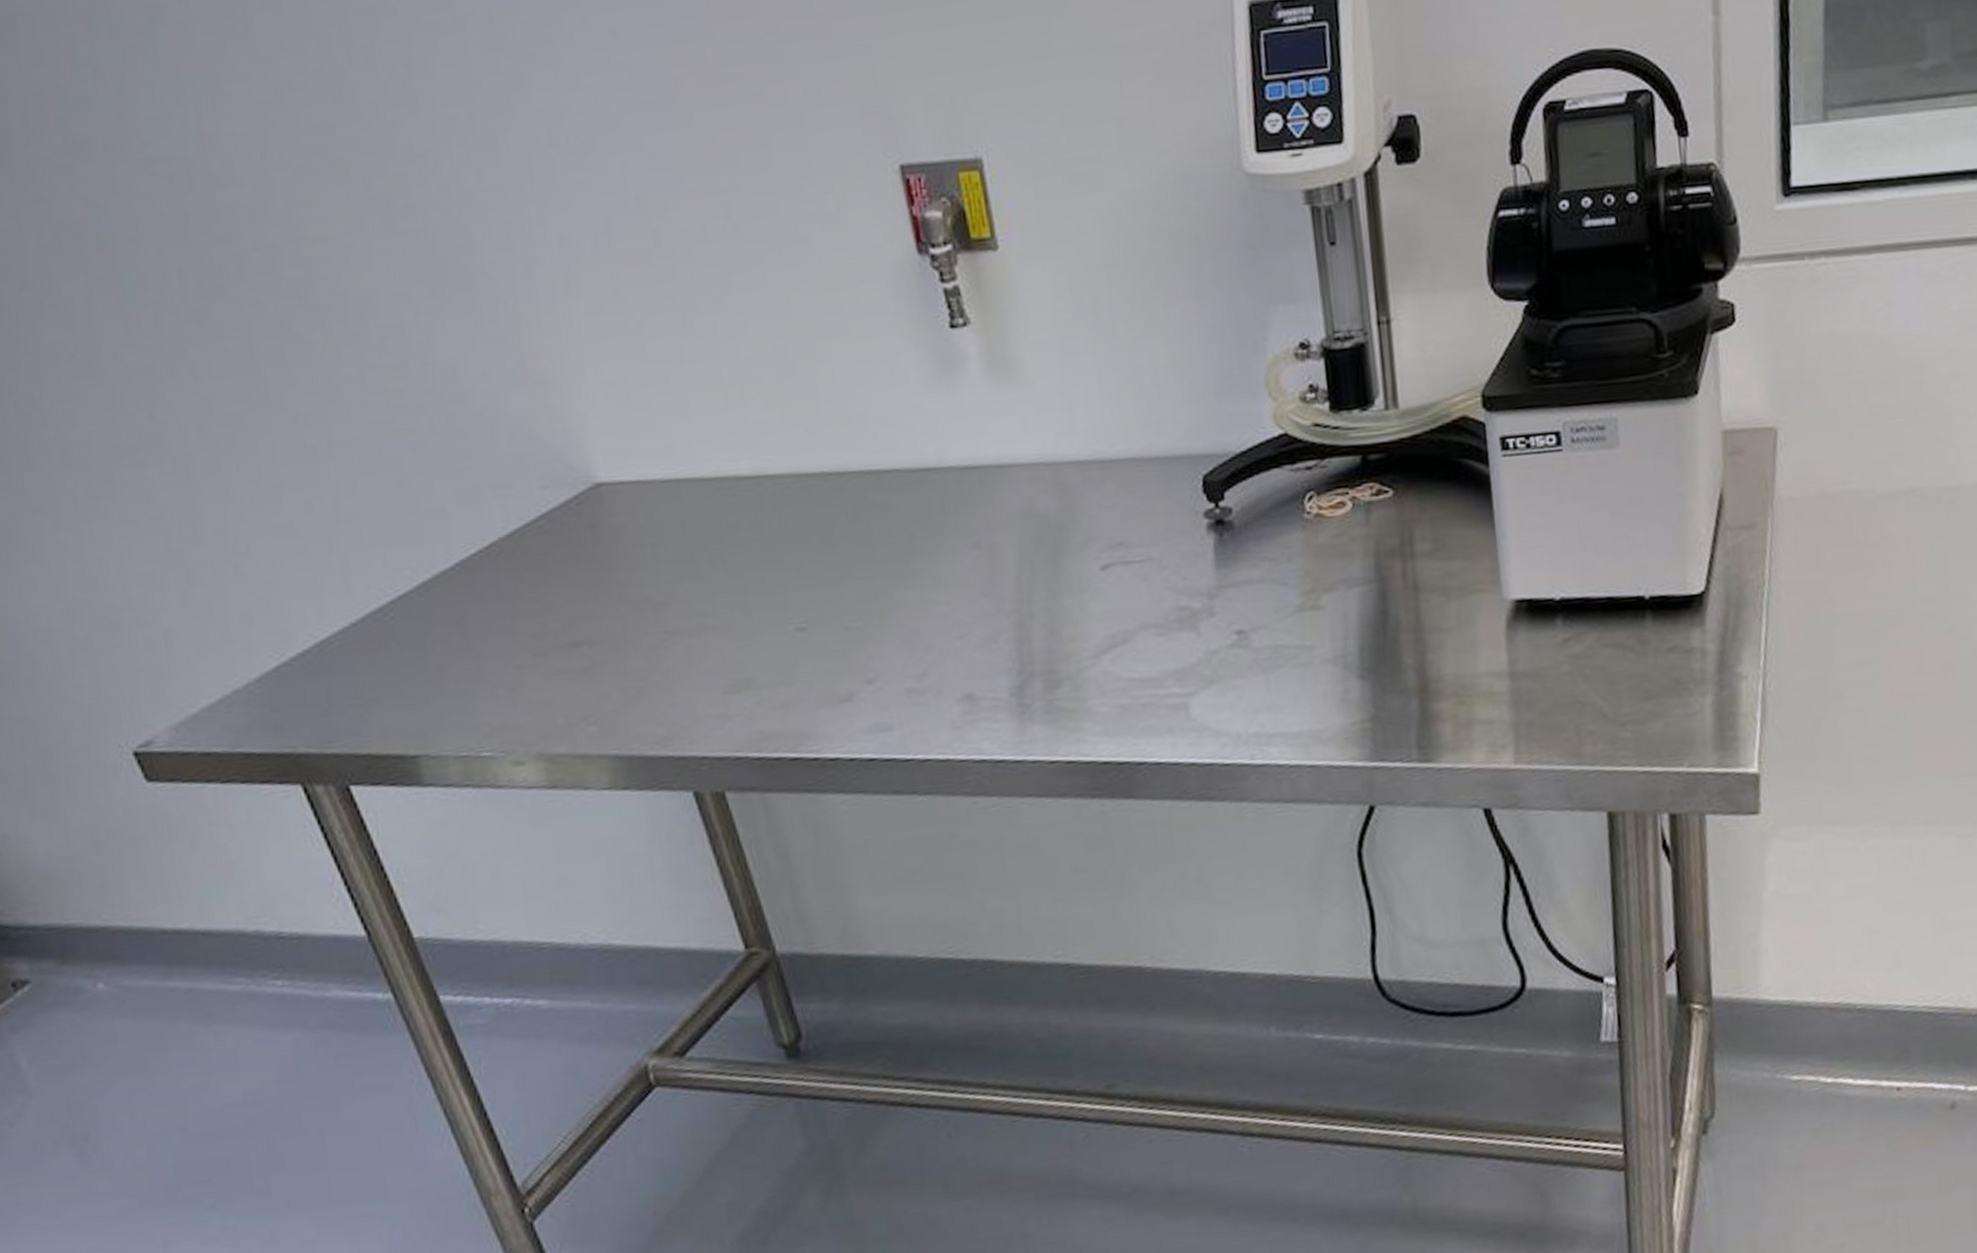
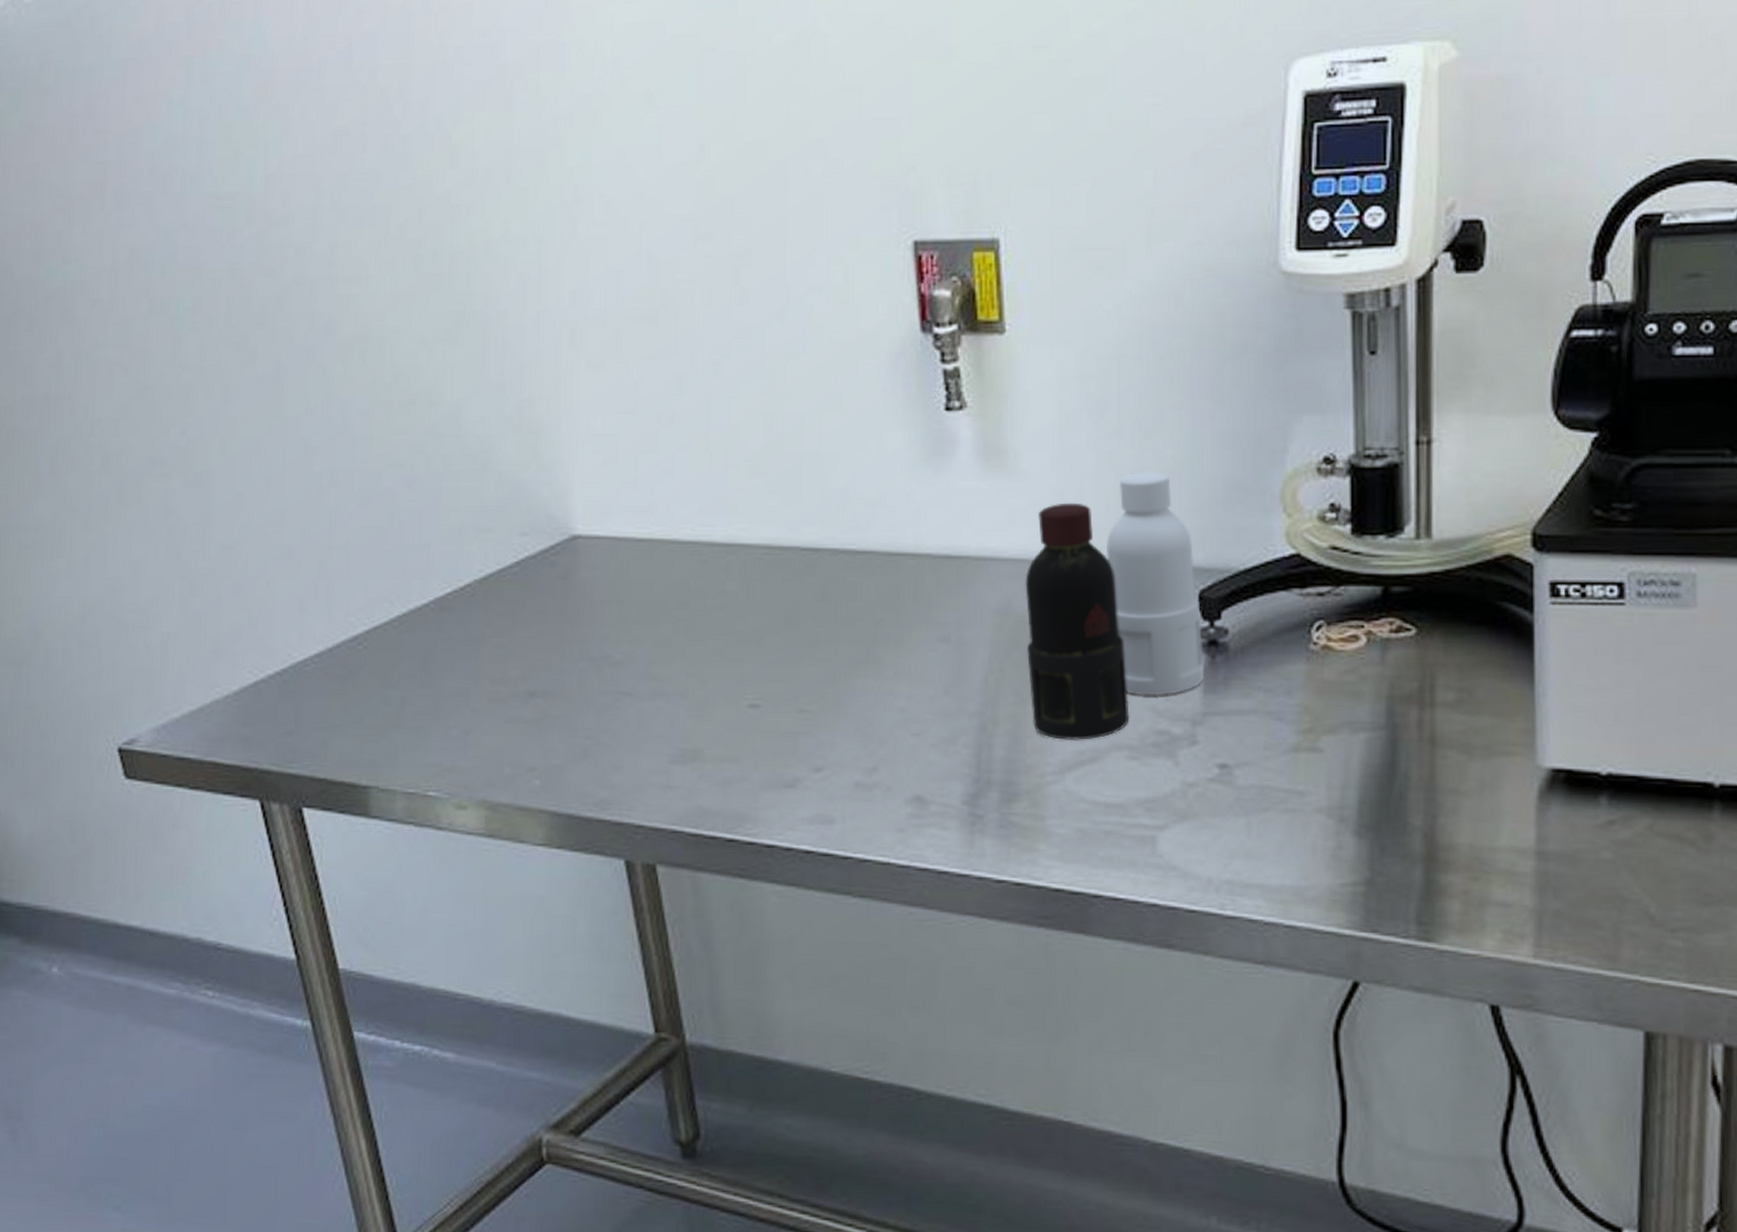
bottle: none [1043,369,1215,626] -> present [1025,471,1205,740]

